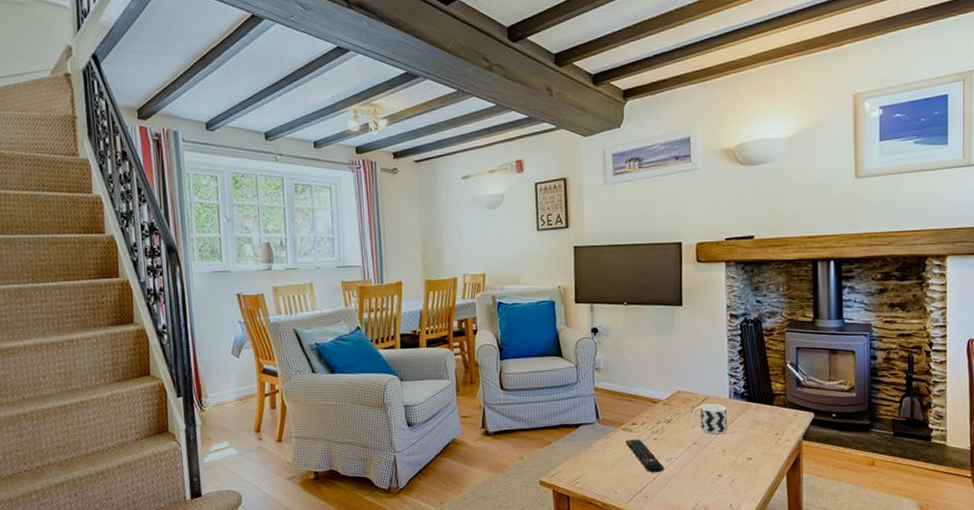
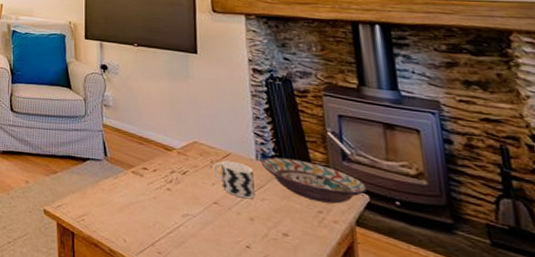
remote control: present [626,439,665,473] -> none [136,184,180,228]
decorative bowl: none [734,392,814,426] -> present [261,157,368,204]

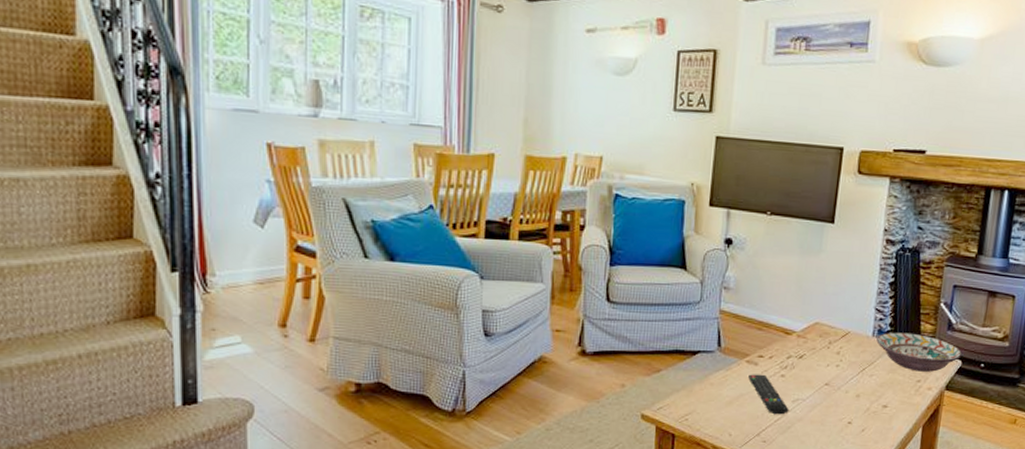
remote control: none [136,184,180,228] -> present [748,374,789,415]
cup: present [212,160,255,199] -> none [829,340,868,377]

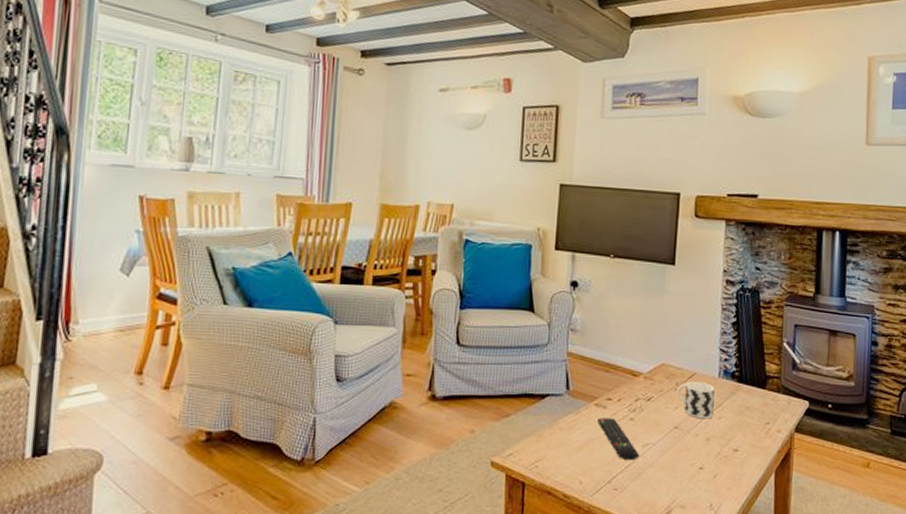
cup: none [829,340,868,377] -> present [676,381,715,419]
decorative bowl: present [876,332,963,372] -> none [723,373,809,413]

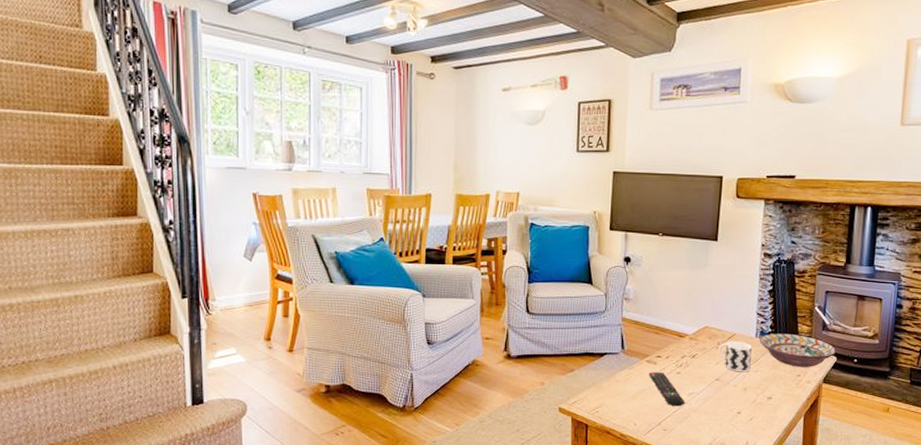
decorative bowl: none [723,373,809,413] -> present [759,333,837,367]

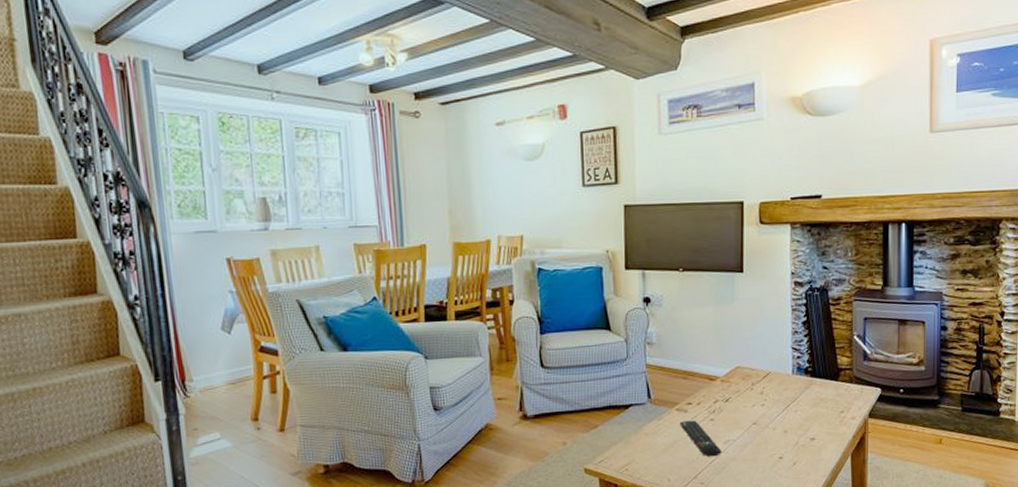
cup: present [718,341,752,372] -> none [753,379,789,414]
decorative bowl: present [759,333,837,367] -> none [797,367,881,403]

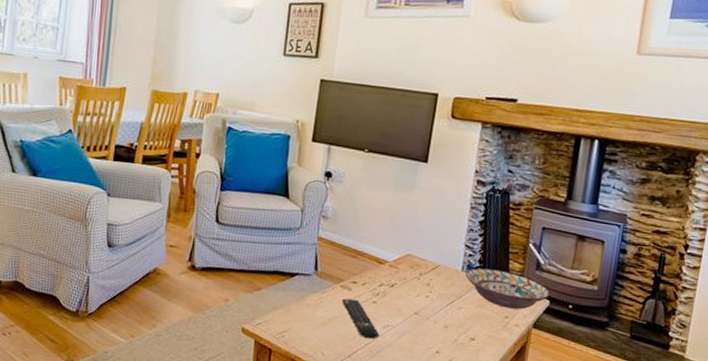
decorative bowl: none [797,367,881,403] -> present [465,268,551,309]

